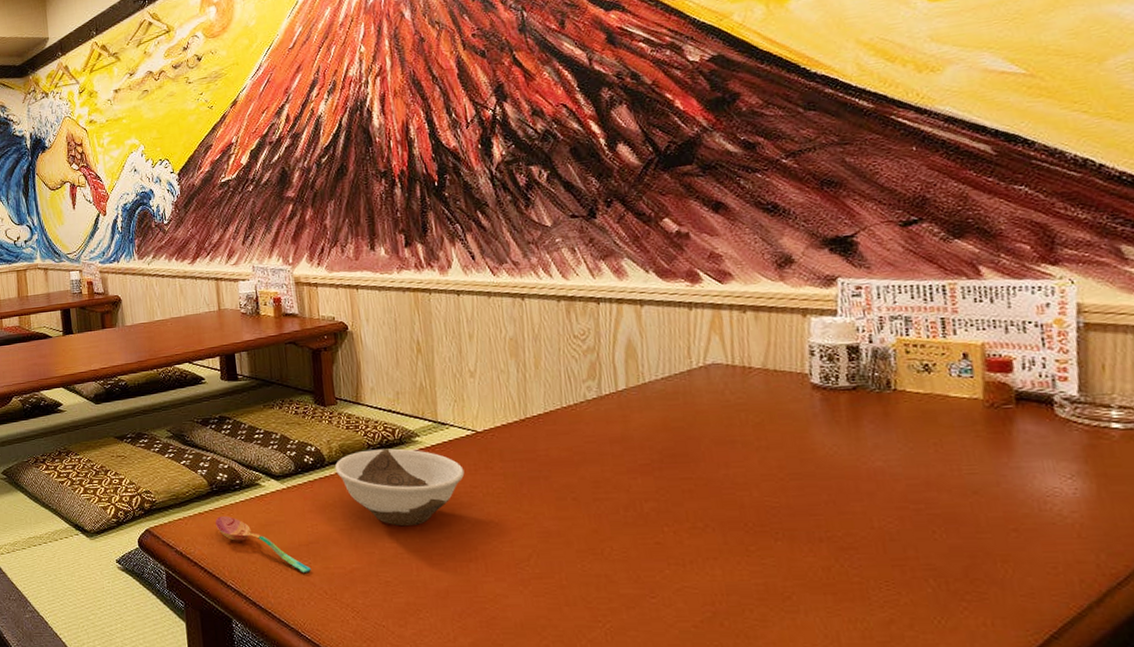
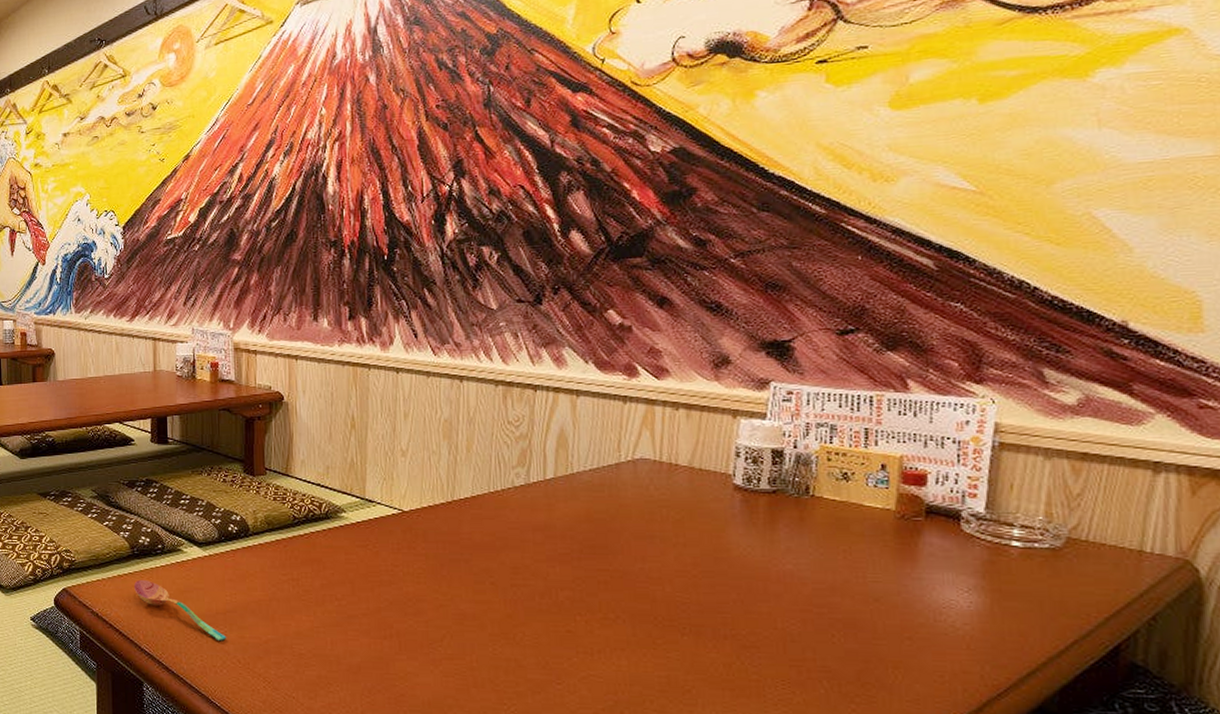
bowl: present [334,448,465,527] -> none [258,522,387,601]

